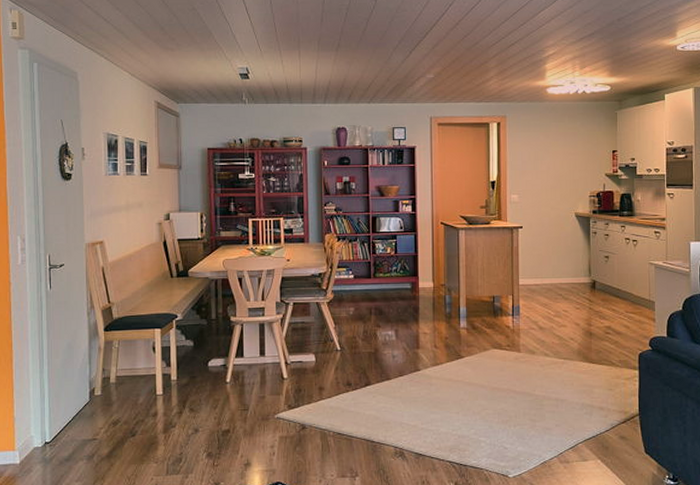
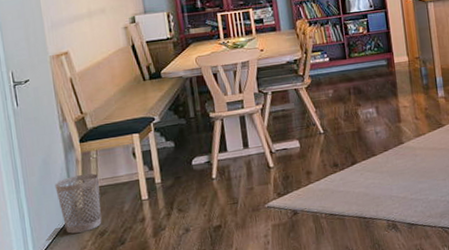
wastebasket: none [76,362,119,419] -> present [55,173,102,234]

